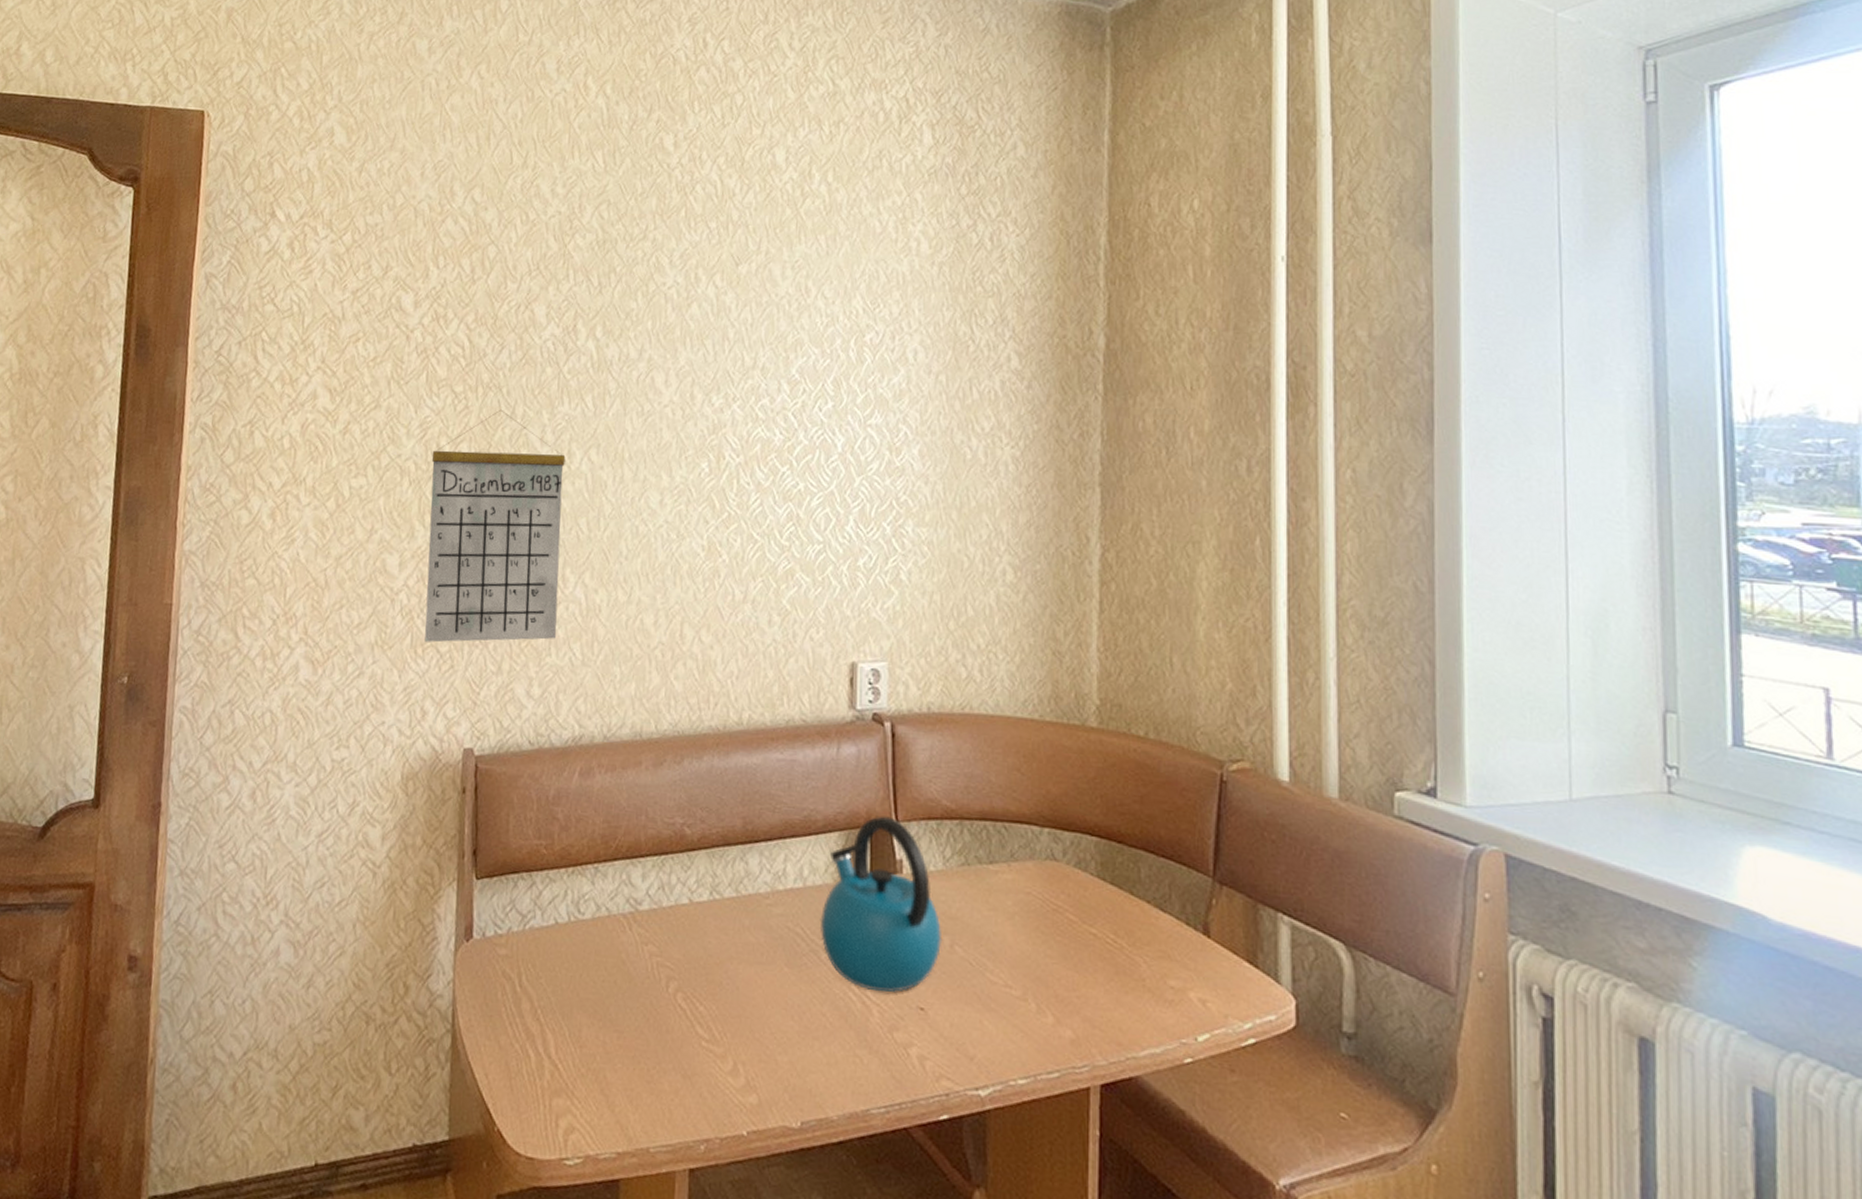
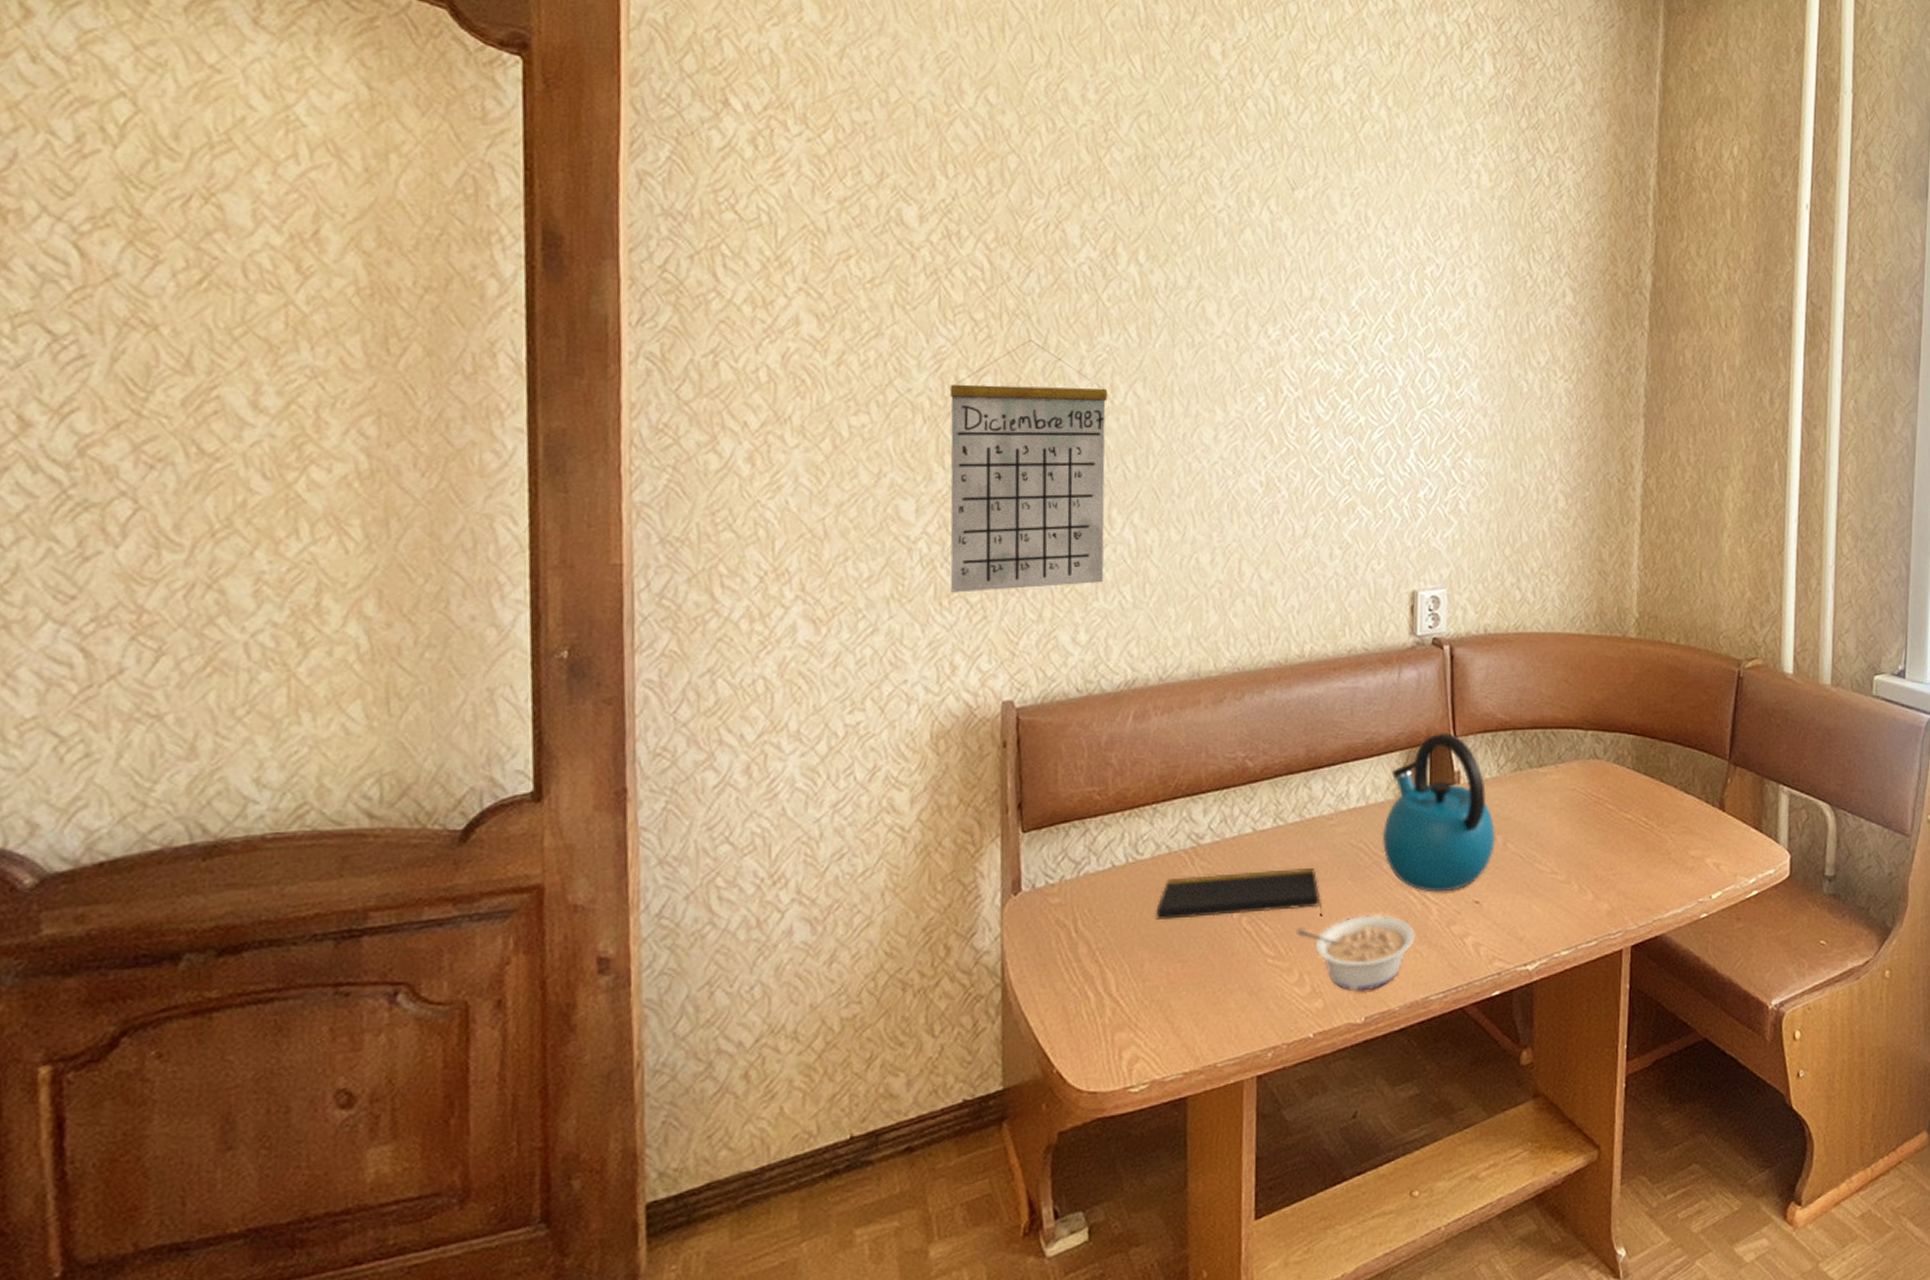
notepad: none [594,941,758,1003] -> present [1156,867,1323,921]
legume: none [731,1007,856,1092] -> present [1296,915,1416,991]

